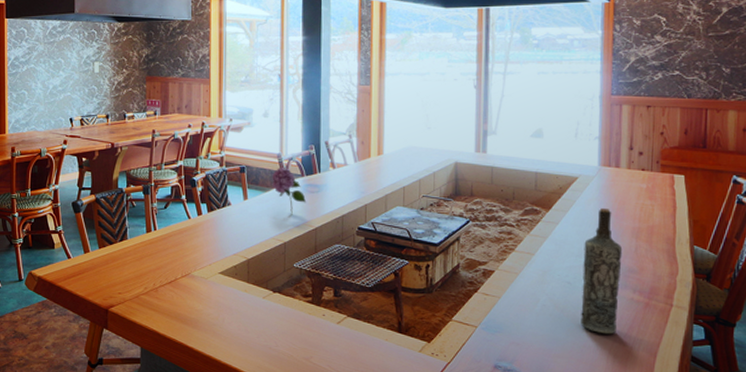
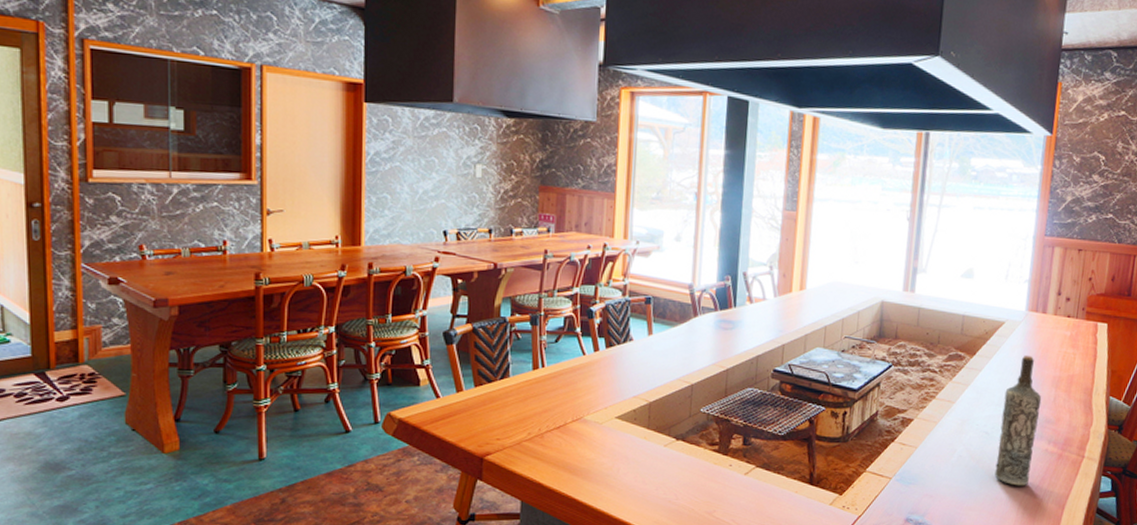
flower: present [272,168,307,215] -> none [681,300,719,354]

